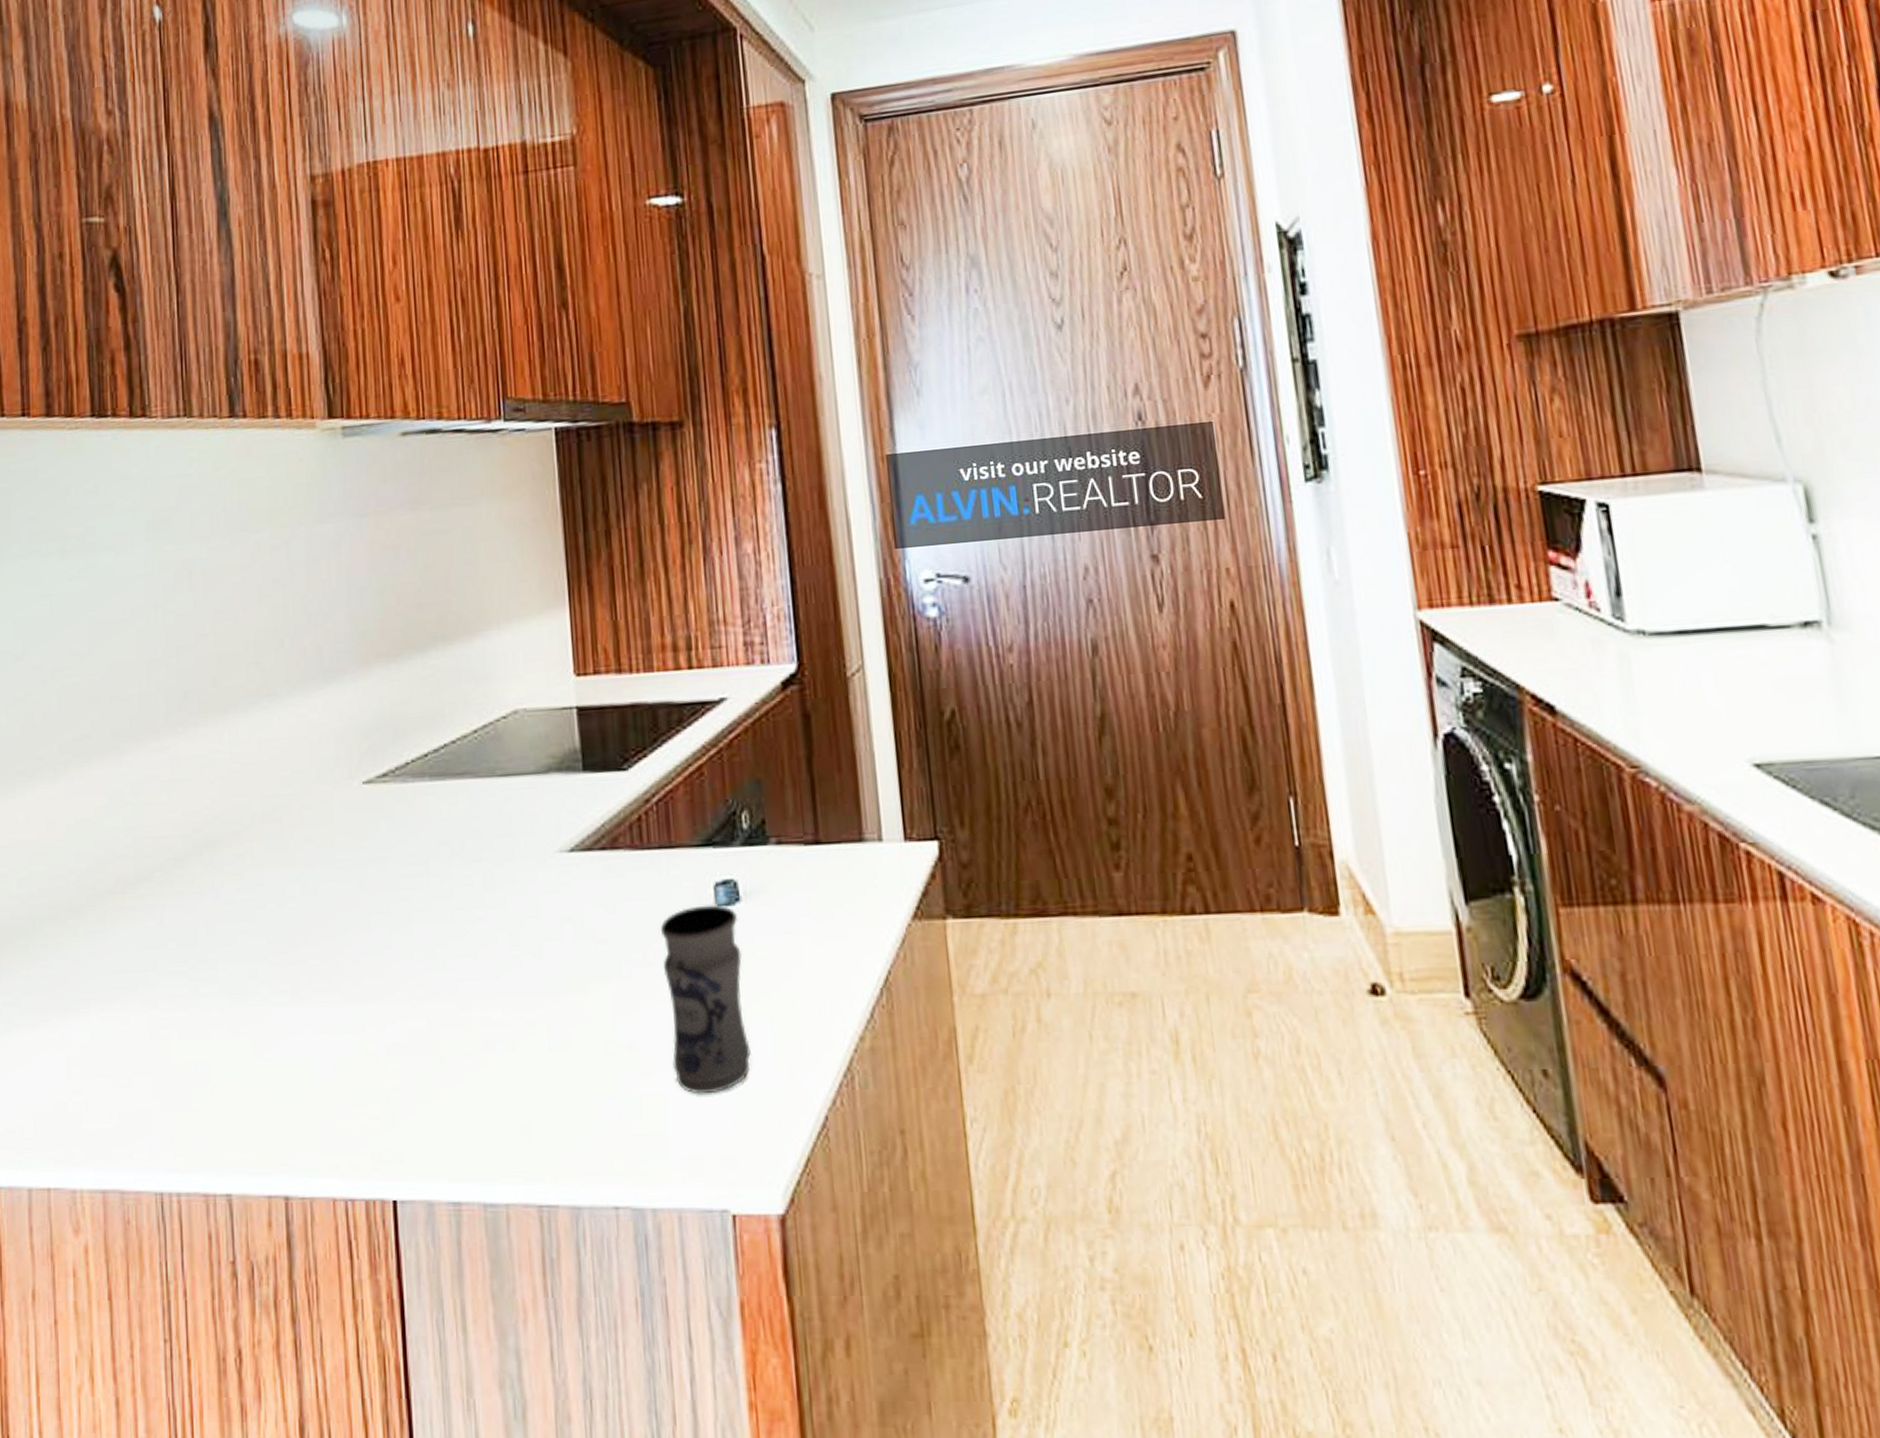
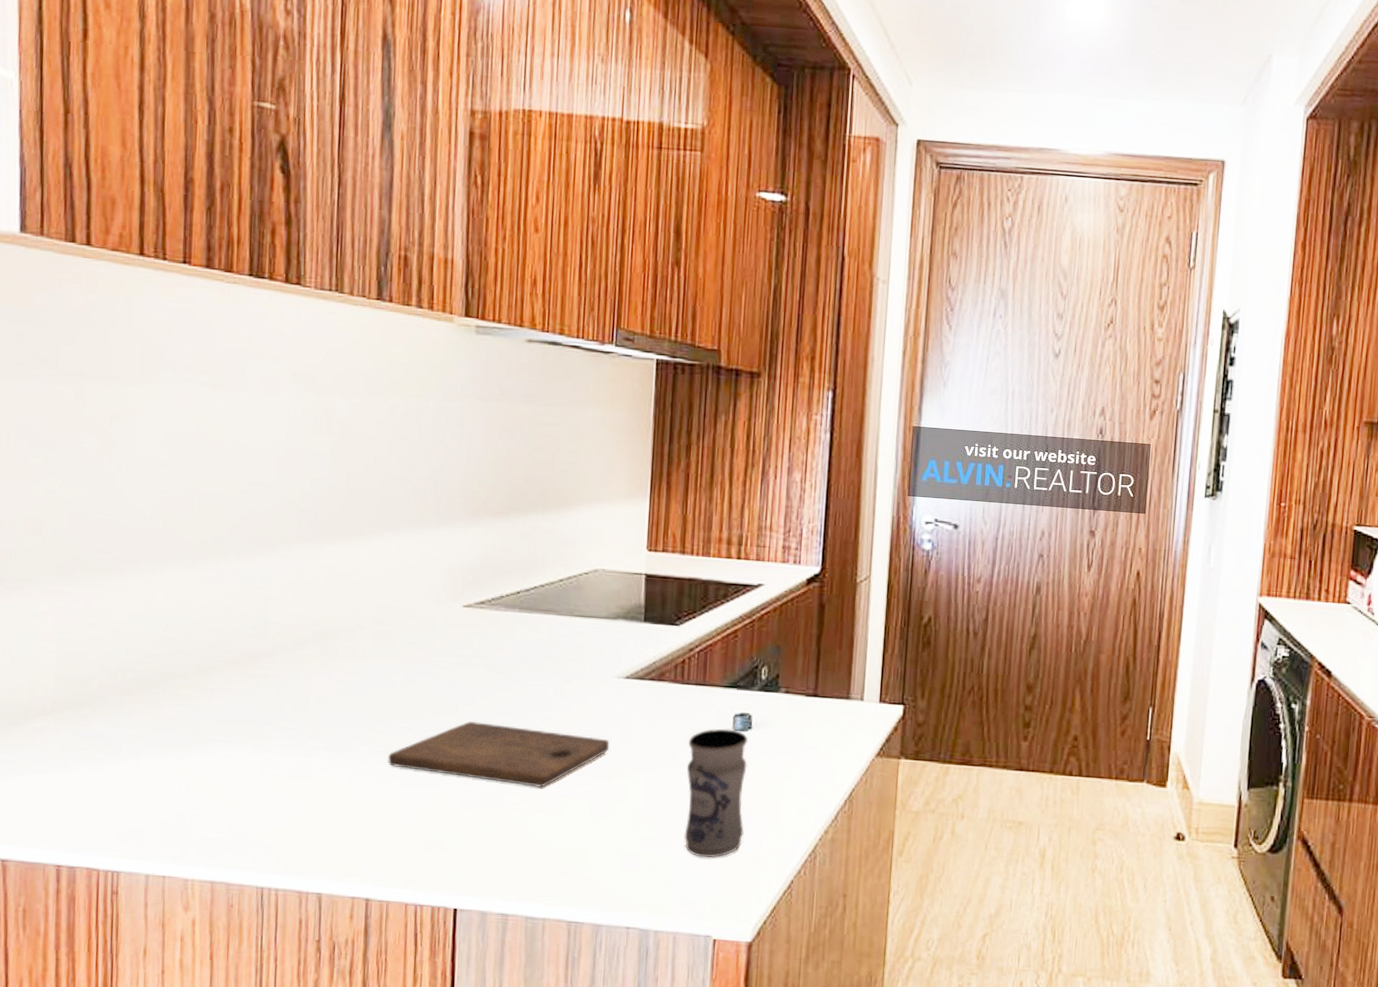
cutting board: none [293,934,562,1017] -> present [387,721,610,787]

